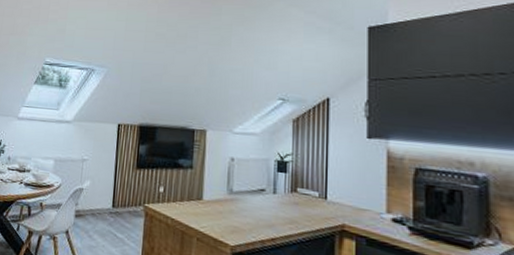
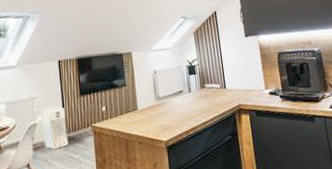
air purifier: none [87,174,117,222] -> present [41,107,68,149]

